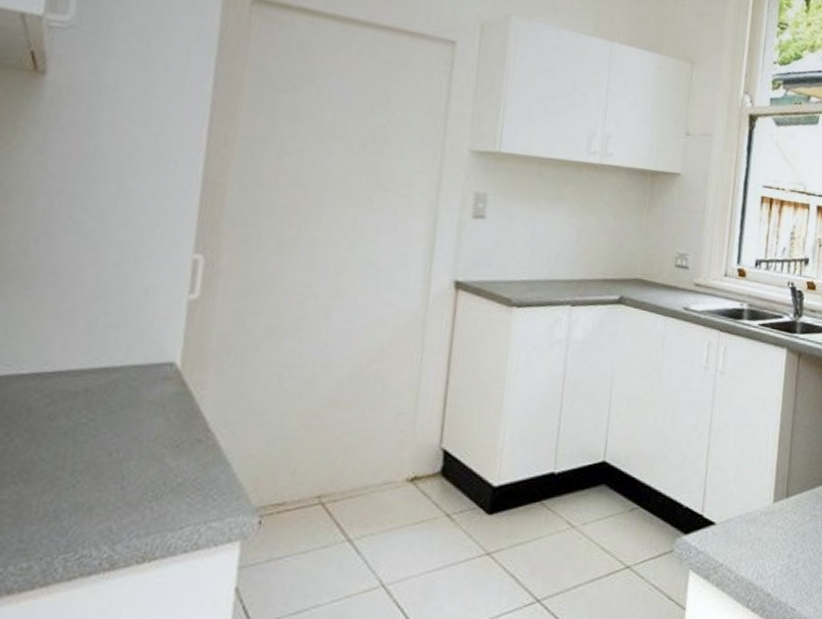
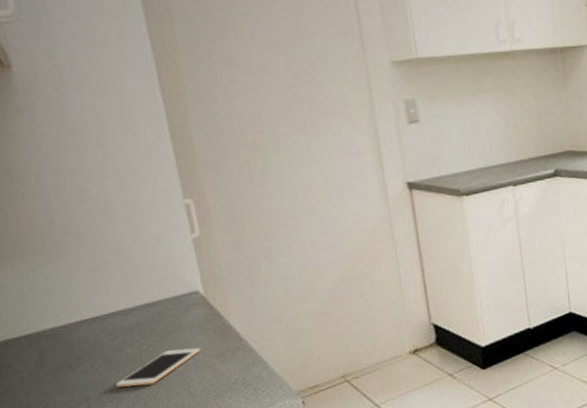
cell phone: none [30,430,154,470] -> present [116,347,201,388]

